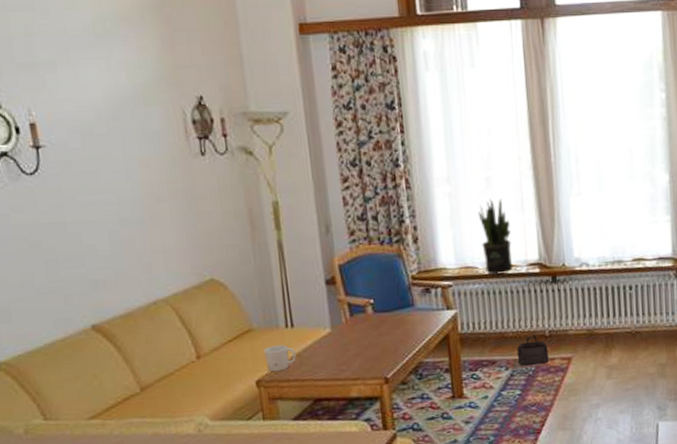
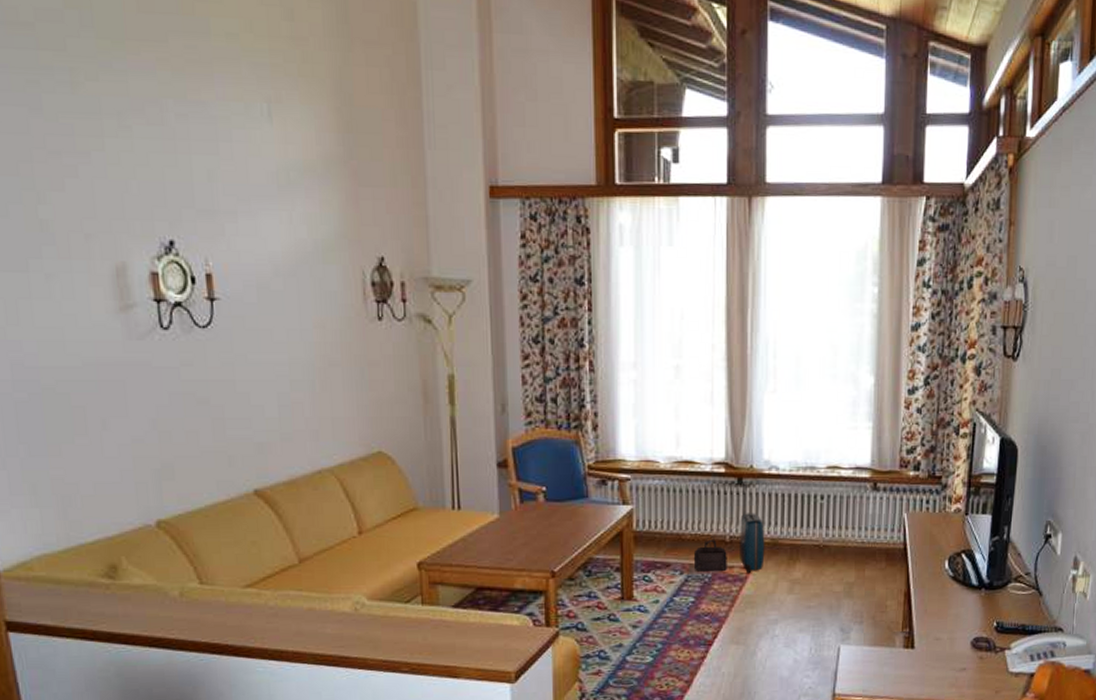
mug: present [264,344,296,372] -> none [428,527,461,555]
potted plant: present [478,198,514,275] -> none [664,388,697,471]
suitcase: none [556,279,583,364] -> present [740,482,765,574]

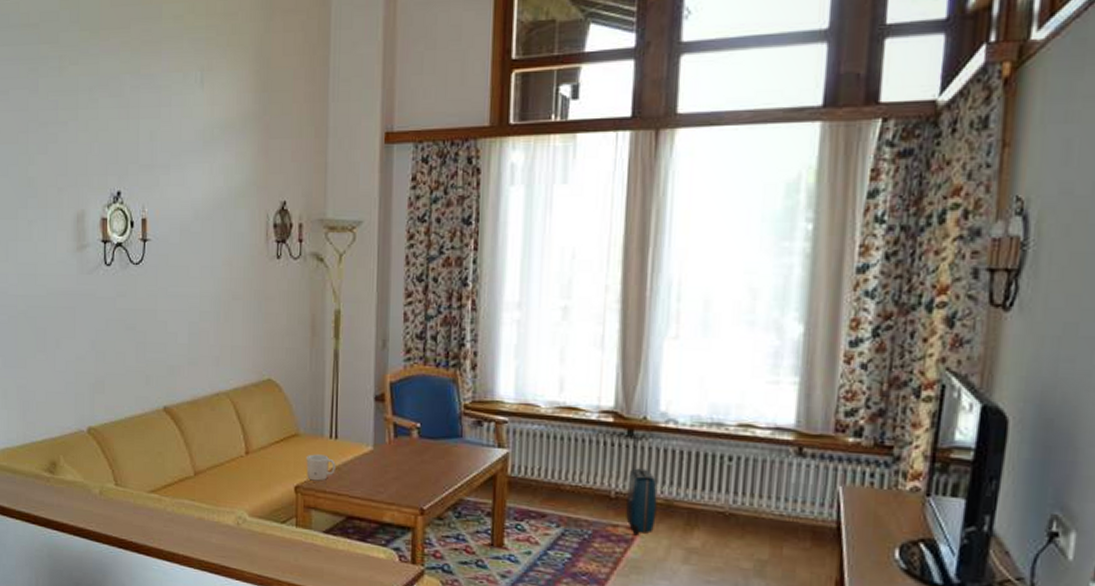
mug: none [428,527,461,555] -> present [306,454,336,481]
handbag: present [693,536,727,572] -> none [572,490,611,529]

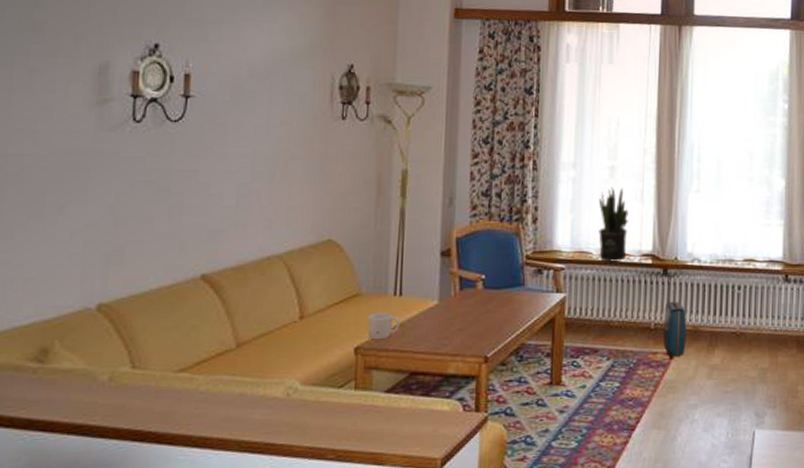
potted plant: none [548,330,585,418] -> present [598,187,628,262]

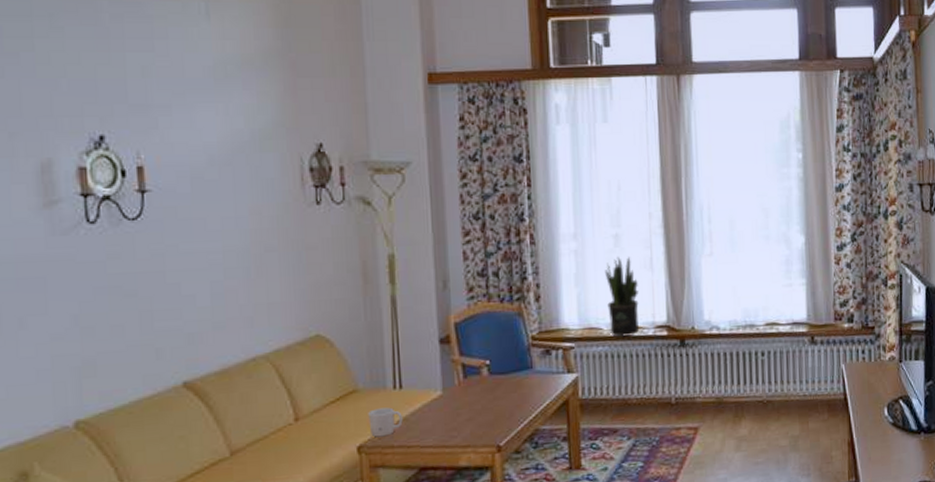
suitcase: present [663,272,687,360] -> none [684,343,711,435]

